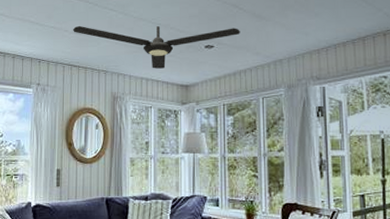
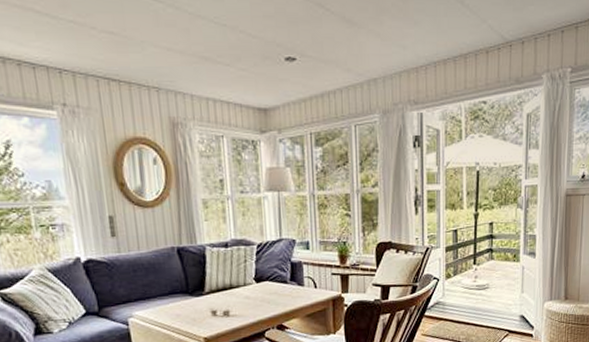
ceiling fan: present [73,25,240,69] -> none [103,21,328,87]

